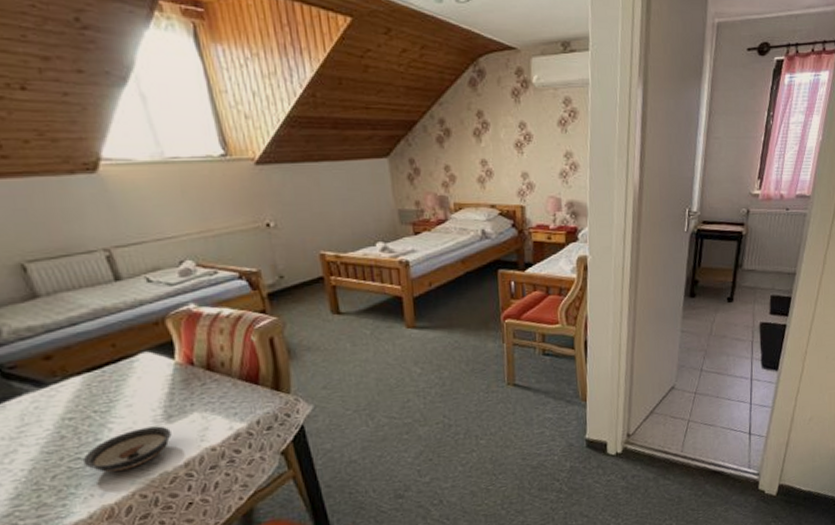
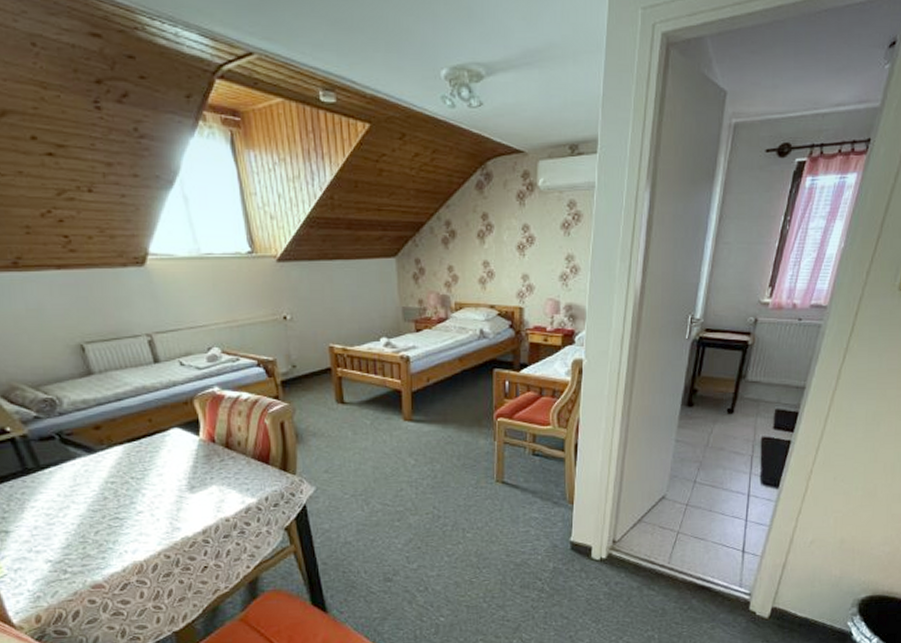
saucer: present [82,426,172,472] -> none [120,495,193,532]

